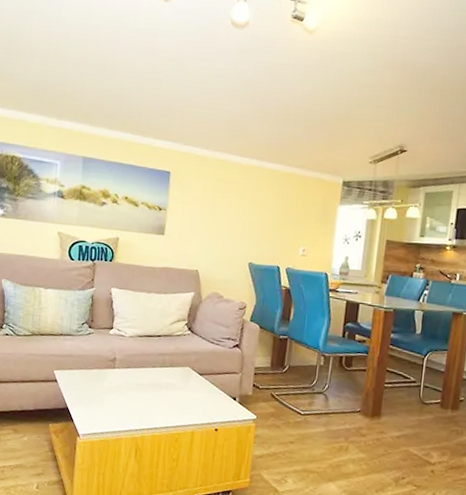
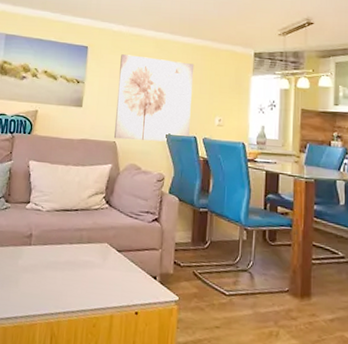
wall art: none [197,181,281,271] -> present [114,54,195,142]

